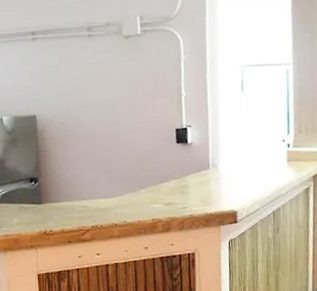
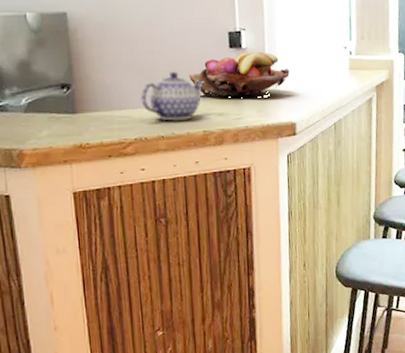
teapot: none [97,166,154,210] -> present [140,72,204,121]
fruit basket: none [140,146,231,188] -> present [189,51,290,98]

